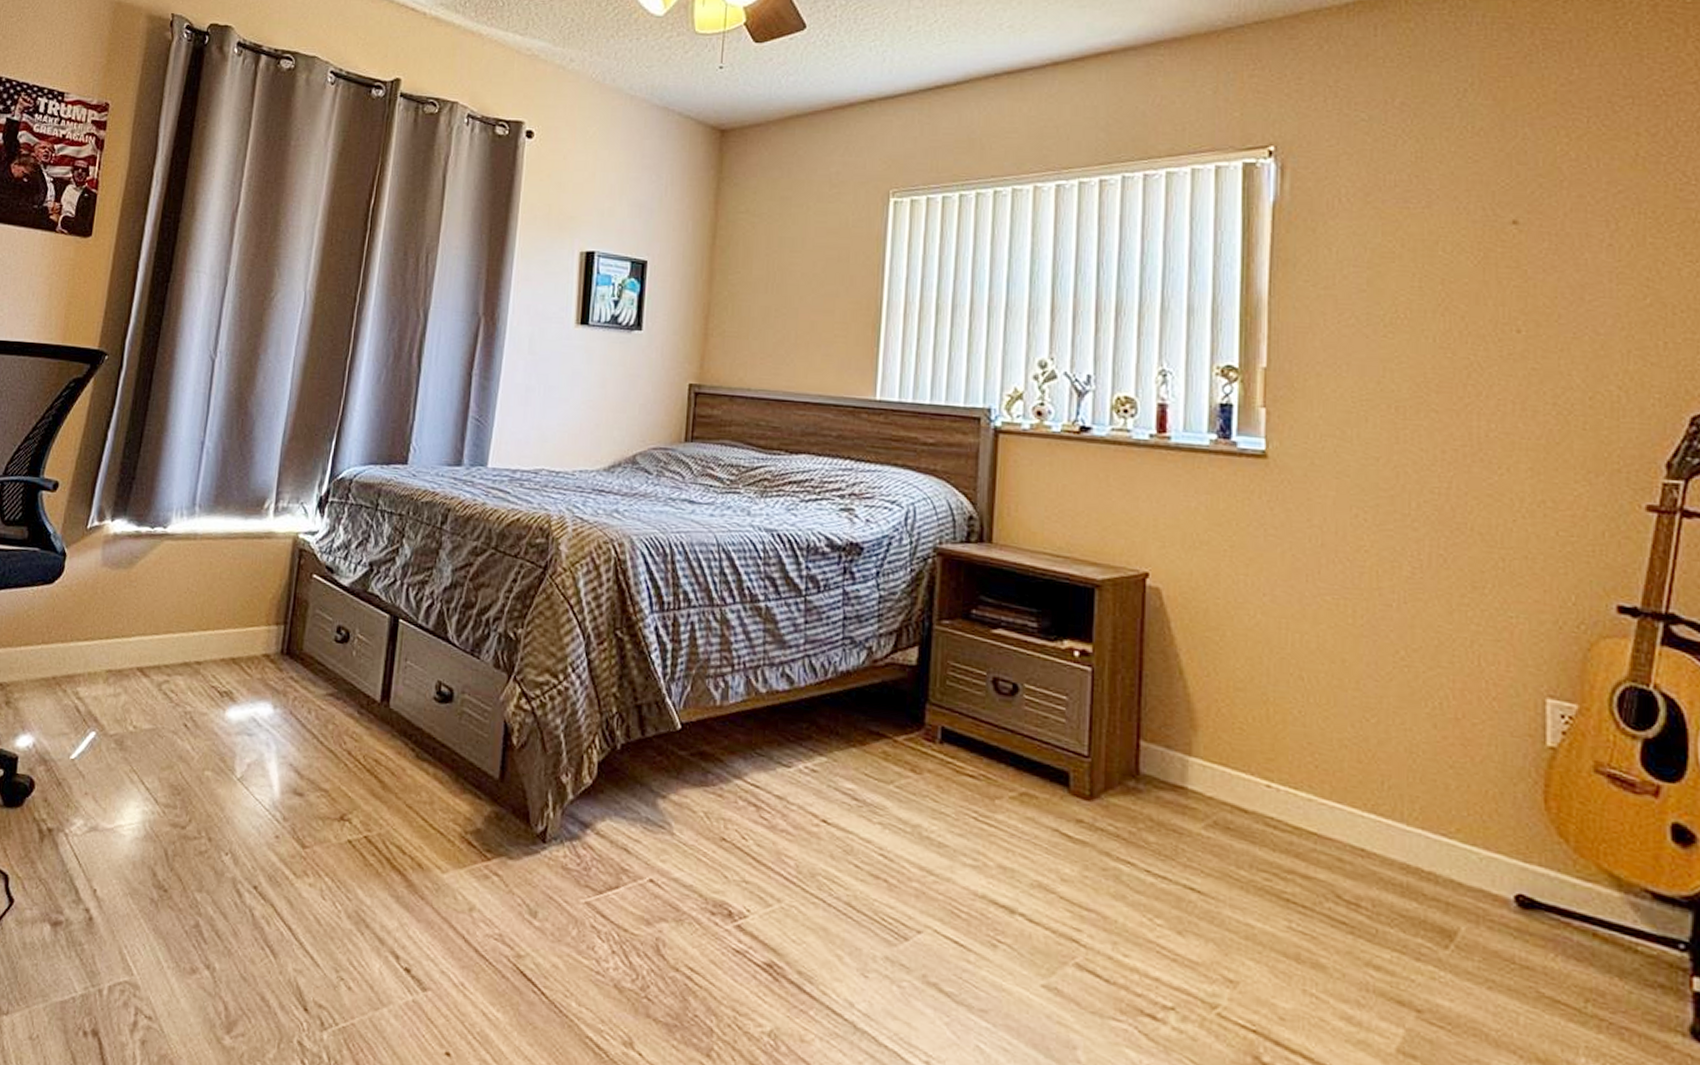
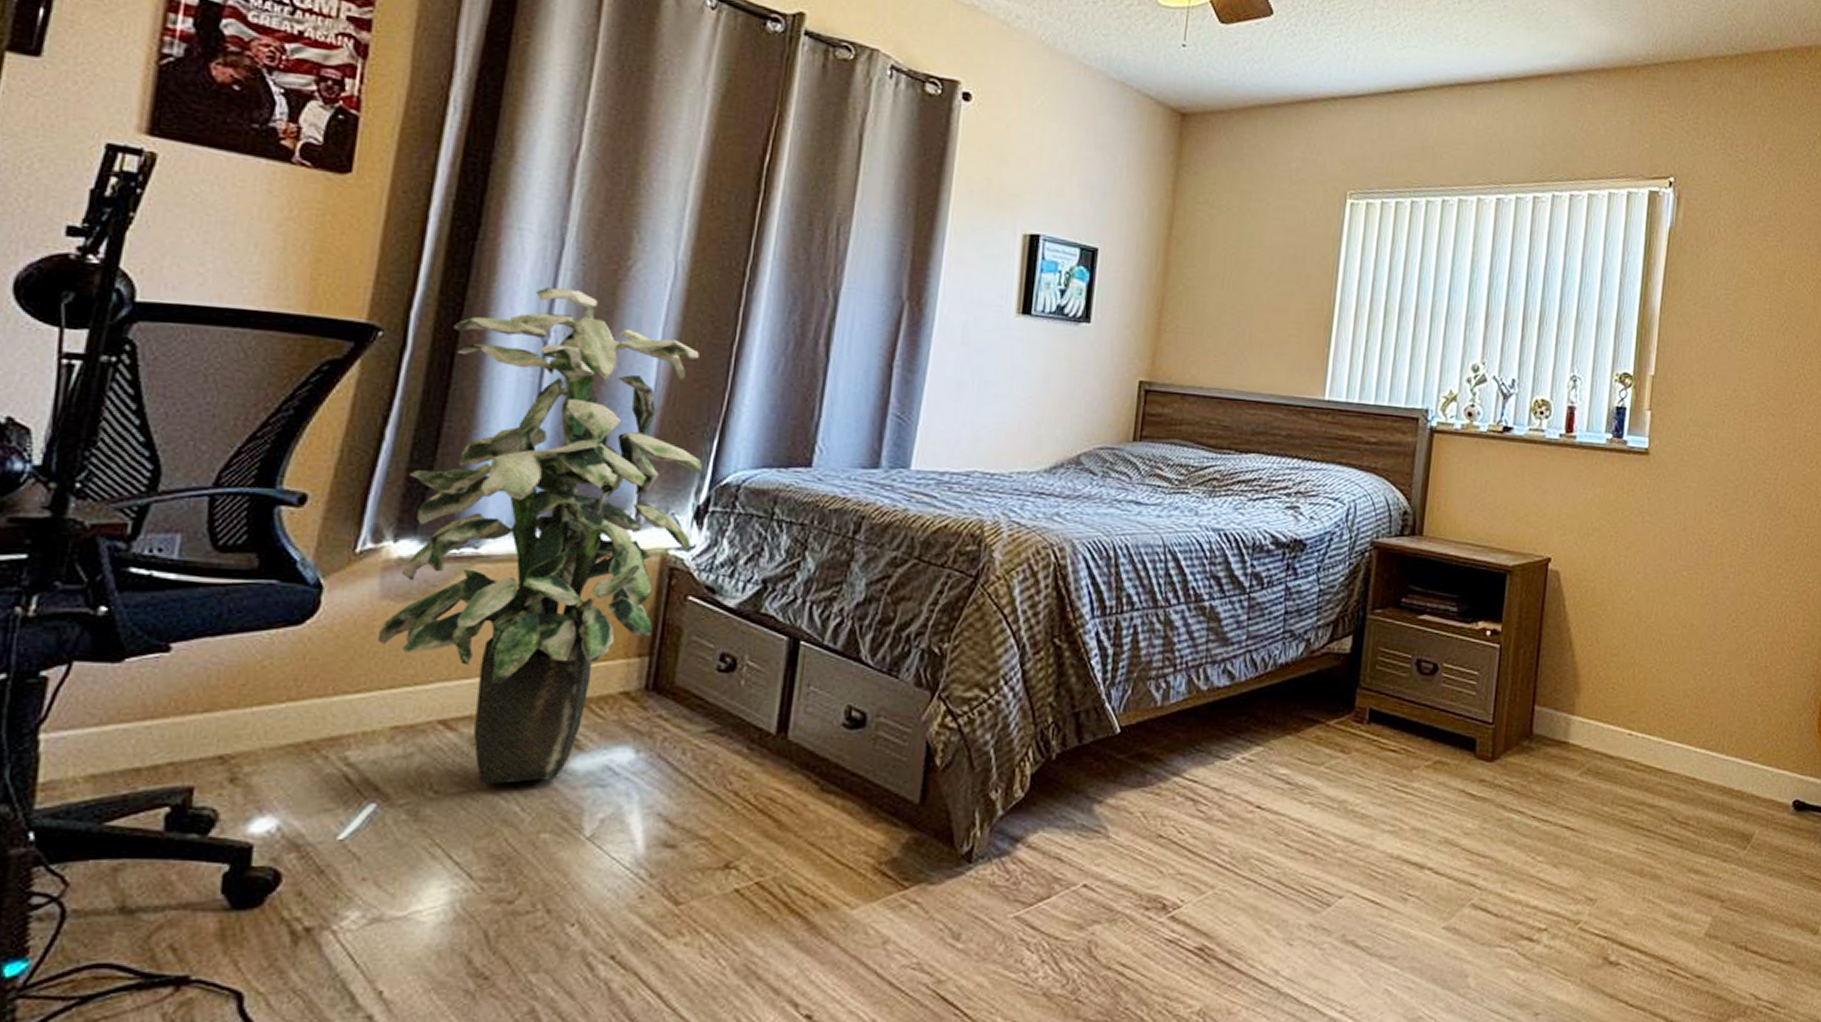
indoor plant: none [100,316,324,725] -> present [379,287,703,785]

